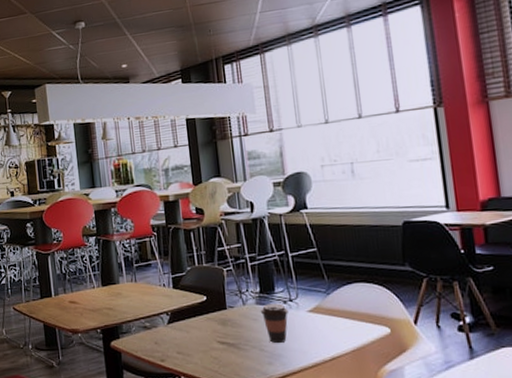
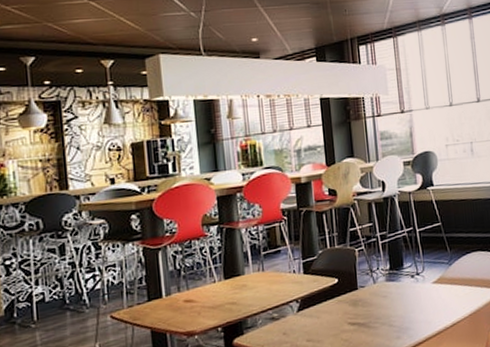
coffee cup: present [260,303,288,343] -> none [389,278,415,317]

